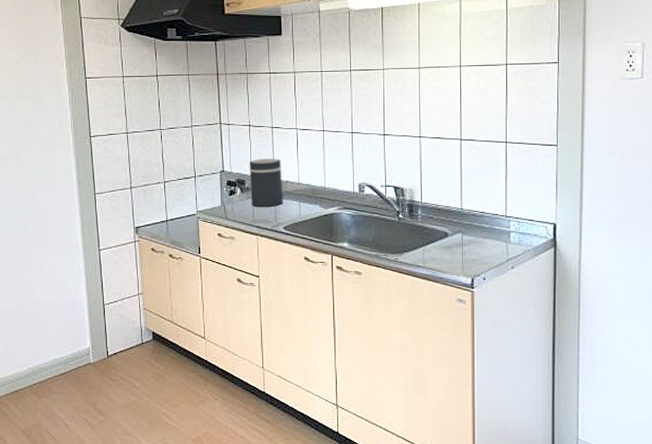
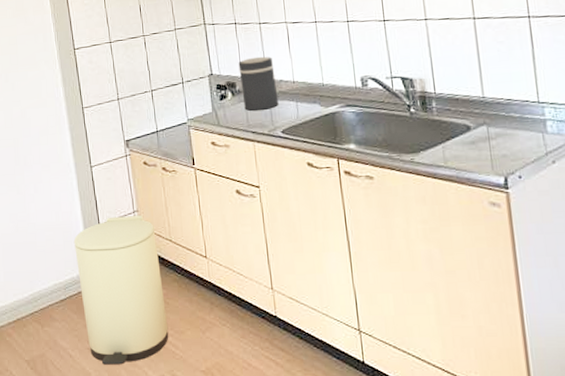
pedal bin: none [77,298,164,434] -> present [73,215,169,365]

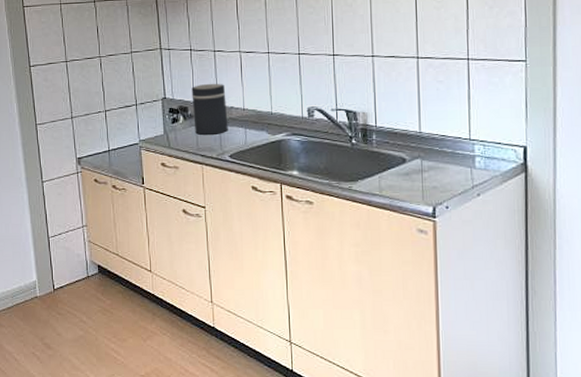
pedal bin: present [73,215,169,365] -> none [22,230,112,369]

